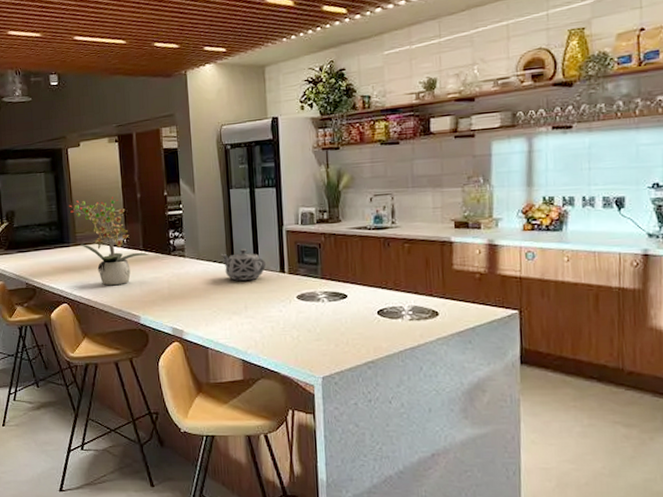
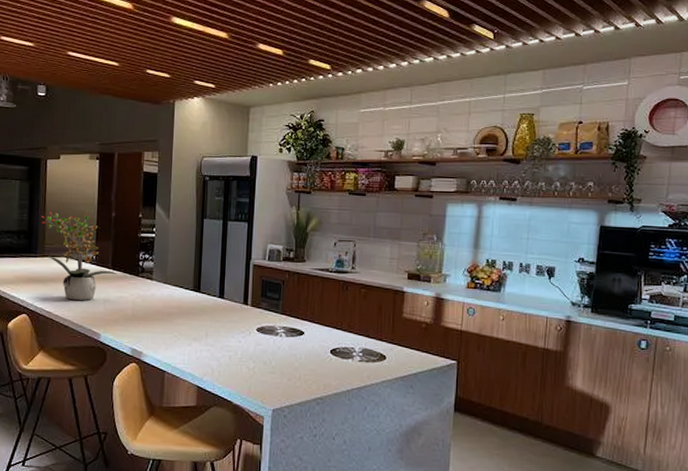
teapot: present [220,248,267,281] -> none [188,277,231,309]

